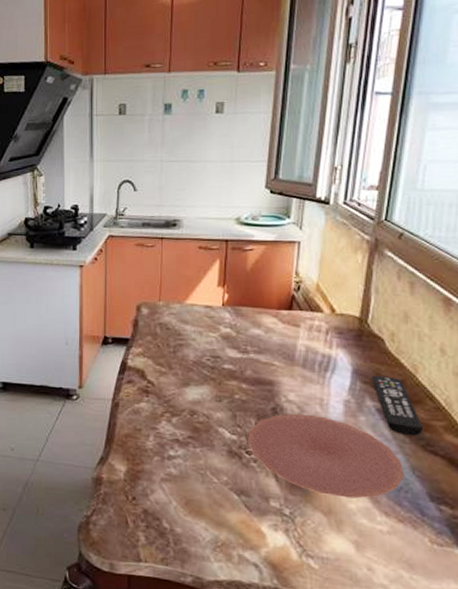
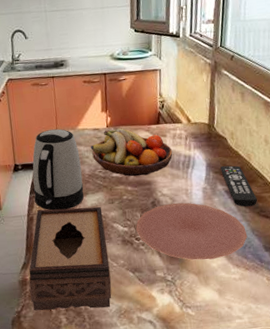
tissue box: none [105,395,208,535] -> present [29,206,112,311]
kettle: none [123,300,185,401] -> present [32,129,84,211]
fruit bowl: none [199,309,307,373] -> present [90,128,173,177]

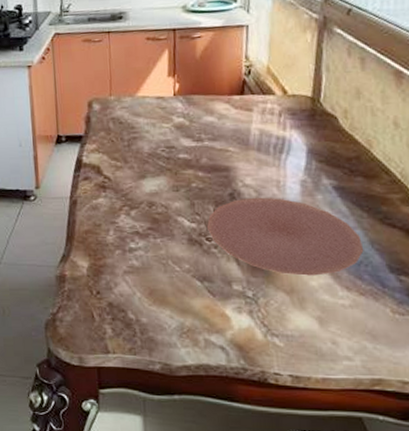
tissue box: present [29,206,112,311] -> none [68,192,172,322]
kettle: present [32,129,84,211] -> none [78,95,141,195]
fruit bowl: present [90,128,173,177] -> none [152,97,261,160]
remote control: present [220,165,257,207] -> none [327,153,380,211]

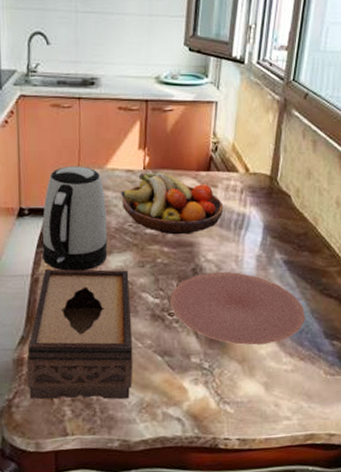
tissue box: none [68,192,172,322] -> present [26,269,133,400]
kettle: none [78,95,141,195] -> present [42,166,108,272]
fruit bowl: none [152,97,261,160] -> present [121,172,224,235]

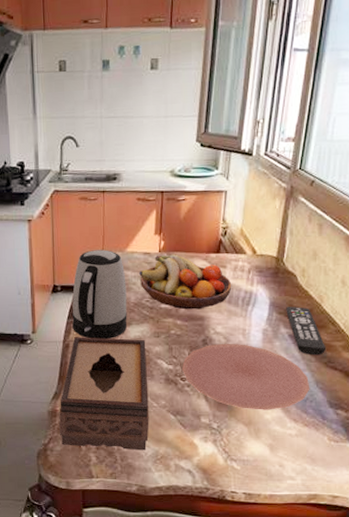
remote control: none [280,230,321,283] -> present [286,307,325,355]

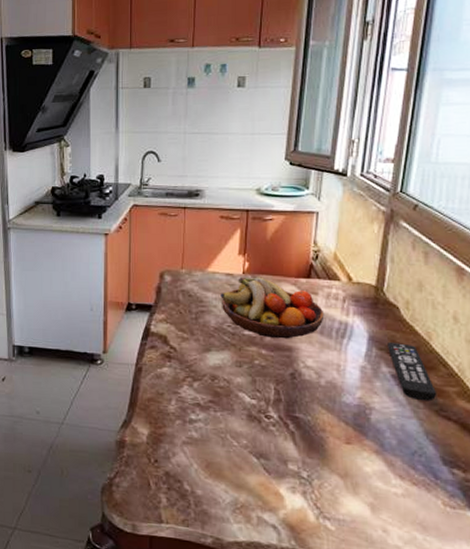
tissue box: present [59,337,149,451] -> none [127,360,228,497]
kettle: present [72,250,127,340] -> none [146,268,206,366]
plate: present [182,343,310,410] -> none [267,379,419,462]

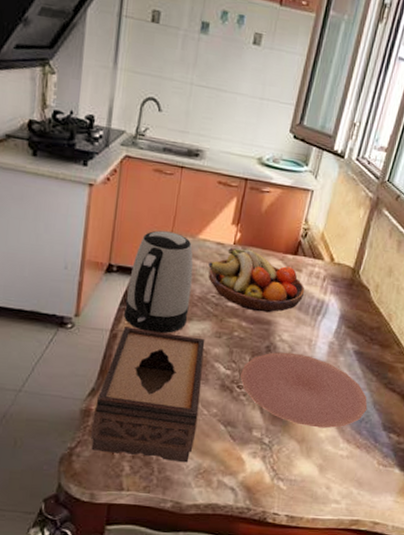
tissue box: none [127,360,228,497] -> present [91,327,205,463]
kettle: none [146,268,206,366] -> present [124,230,193,334]
plate: none [267,379,419,462] -> present [240,352,368,429]
remote control: present [388,343,436,401] -> none [354,321,388,376]

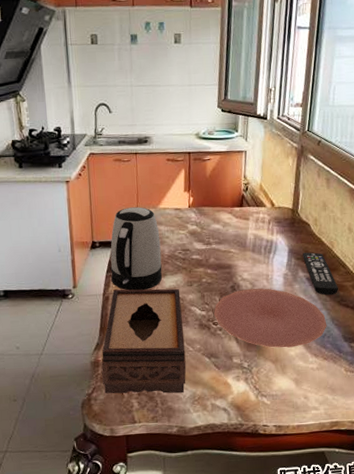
fruit bowl: present [208,247,305,313] -> none [171,209,255,259]
remote control: none [354,321,388,376] -> present [303,252,338,295]

